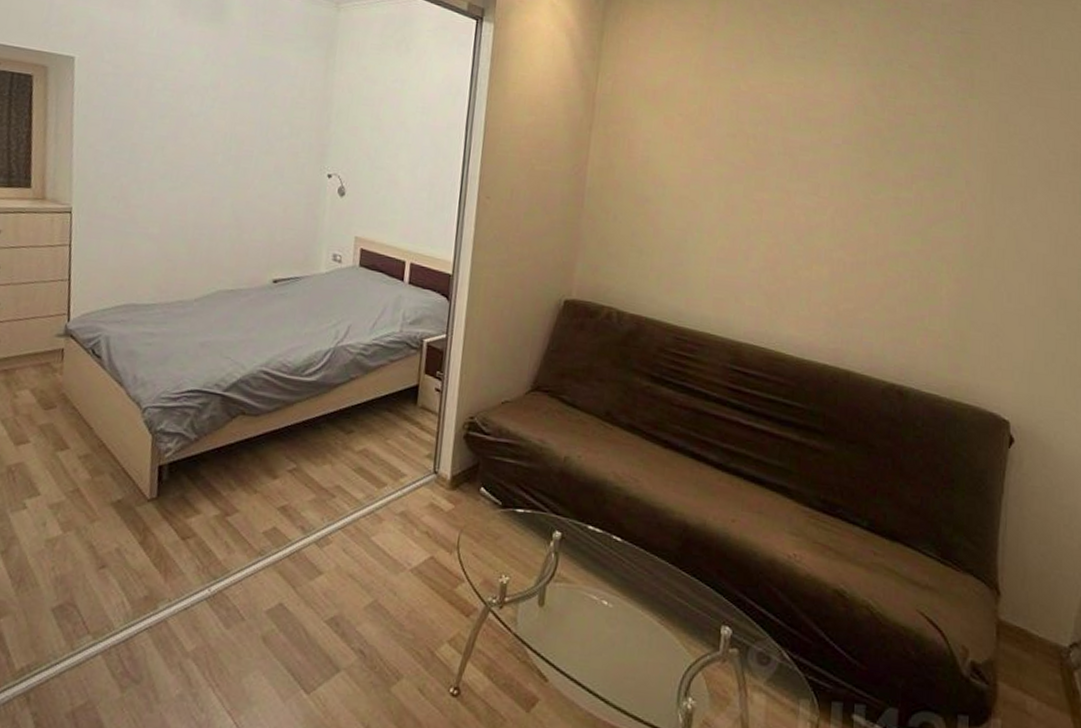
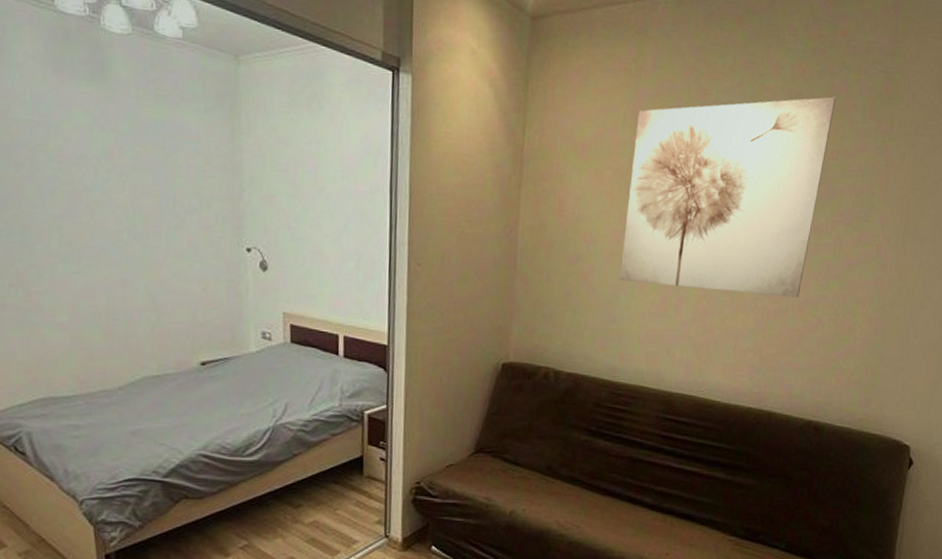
wall art: none [688,54,911,252] -> present [620,96,835,298]

